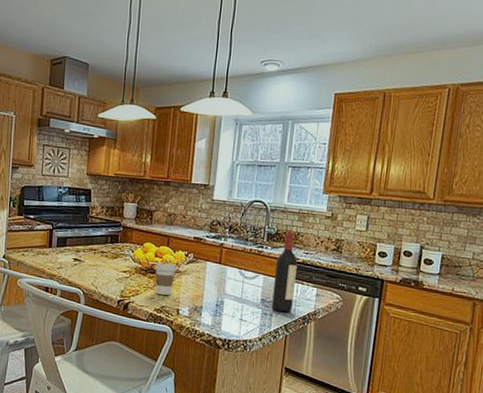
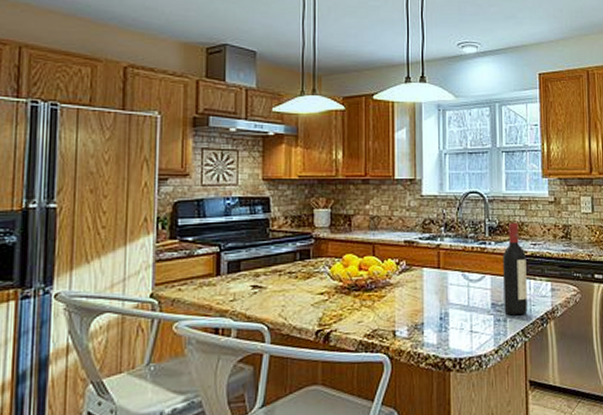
coffee cup: present [154,263,177,296] -> none [359,276,388,317]

